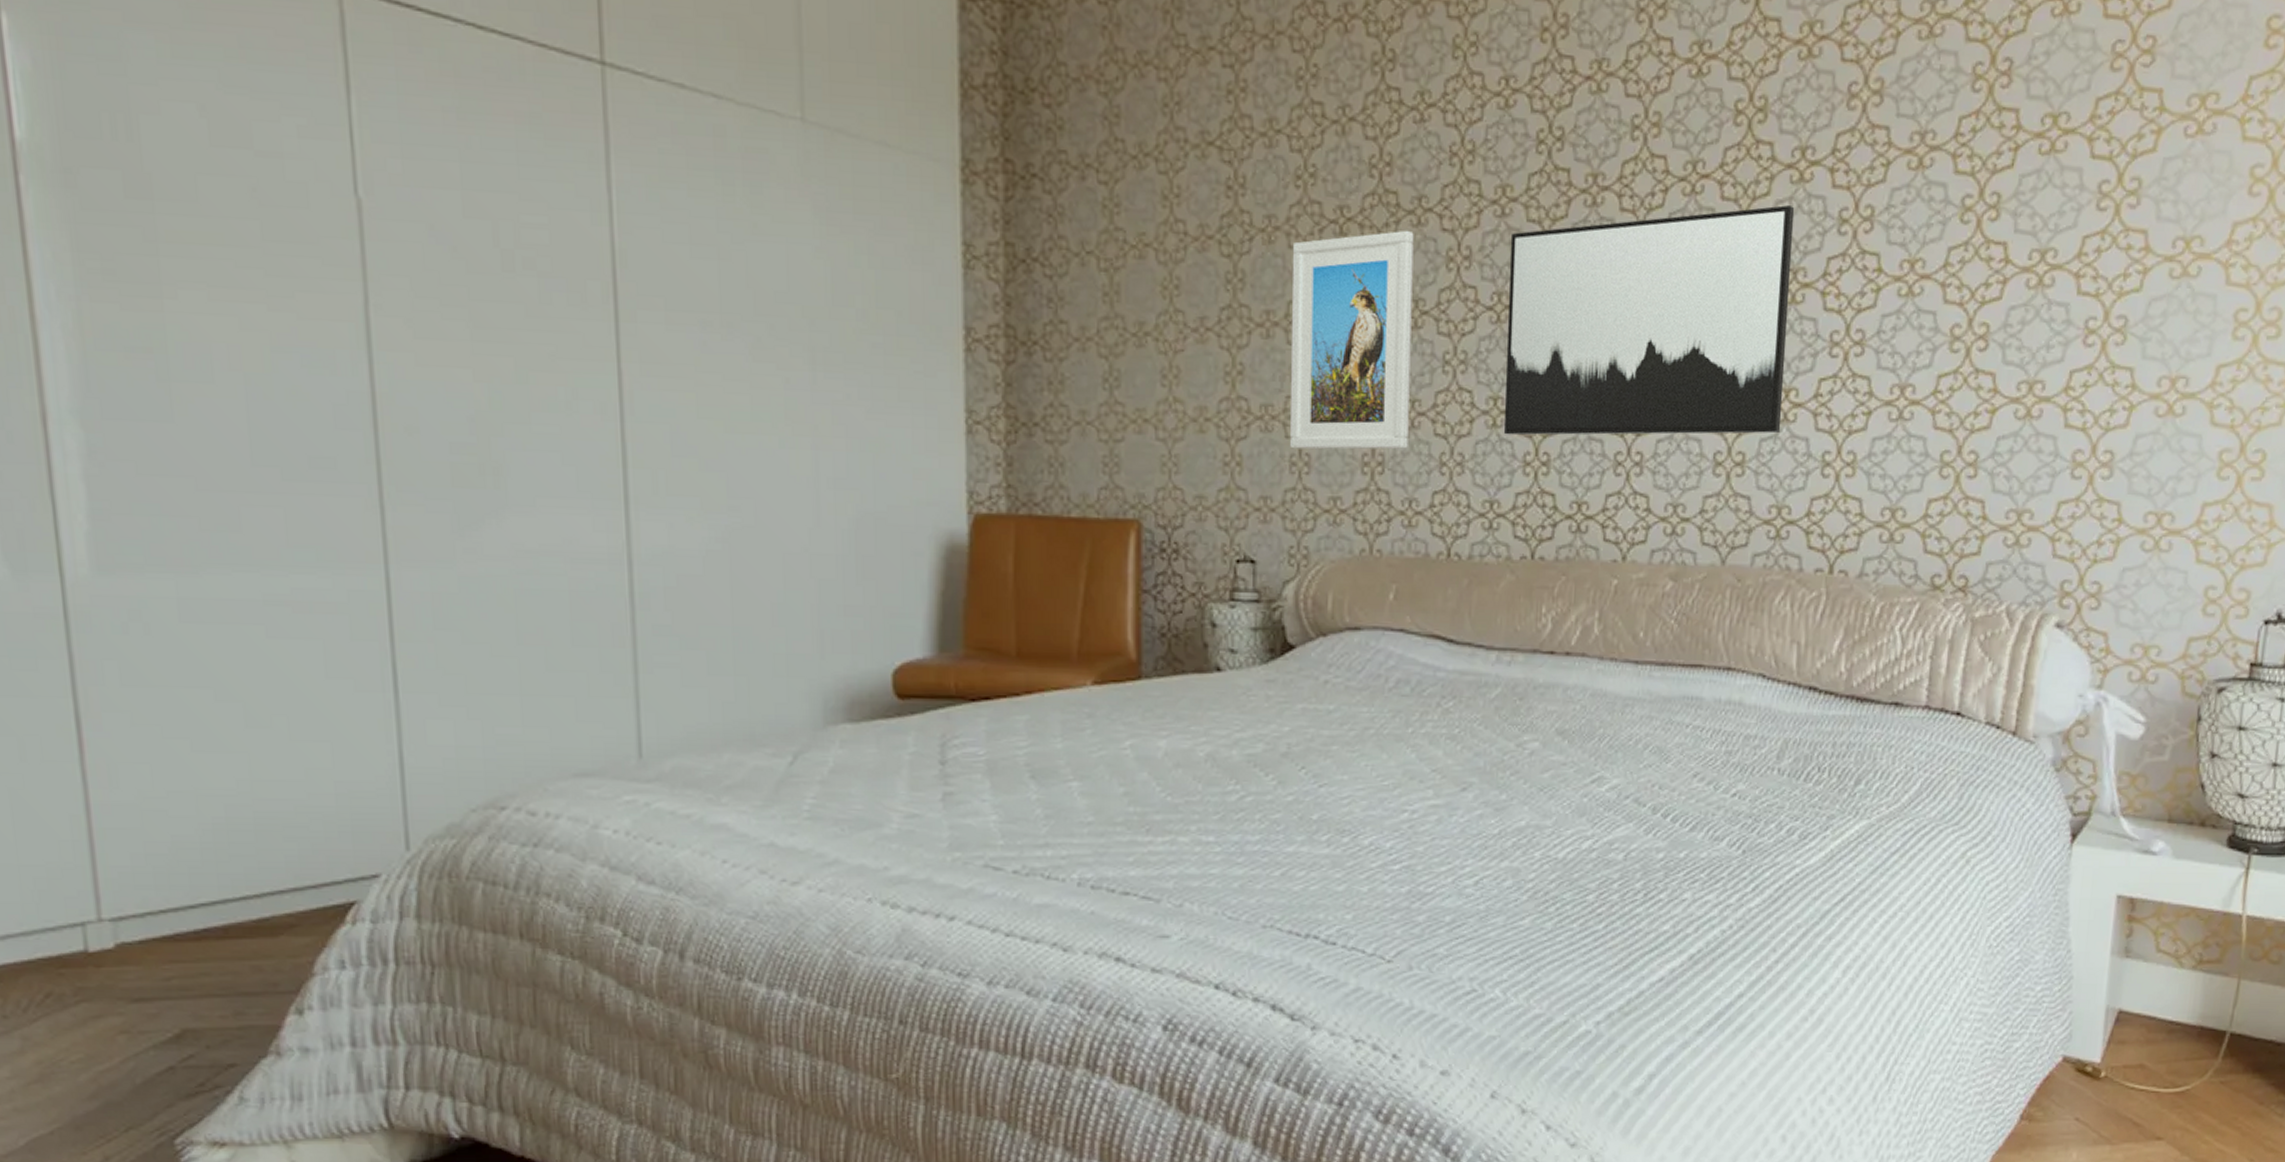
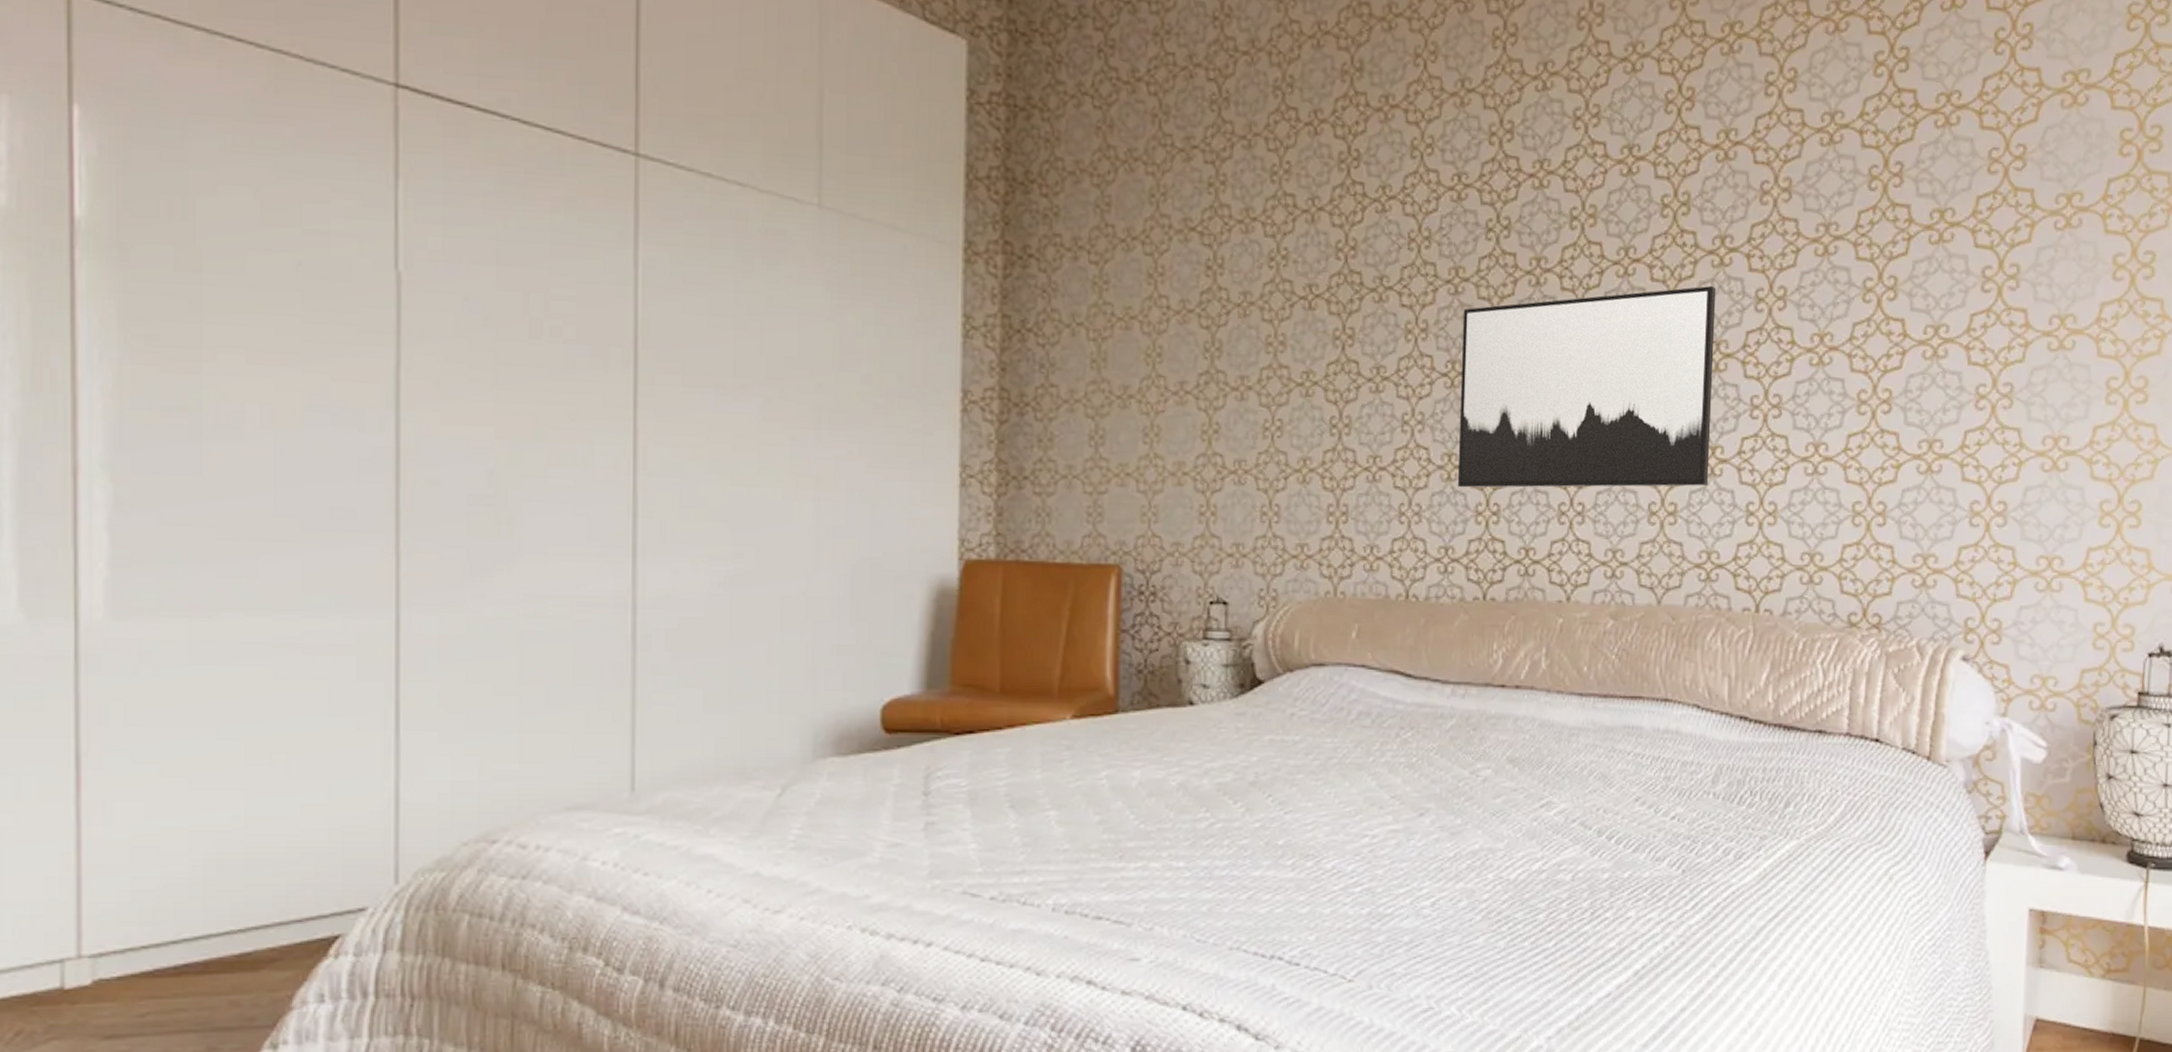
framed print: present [1290,230,1414,450] -> none [1261,305,1376,501]

